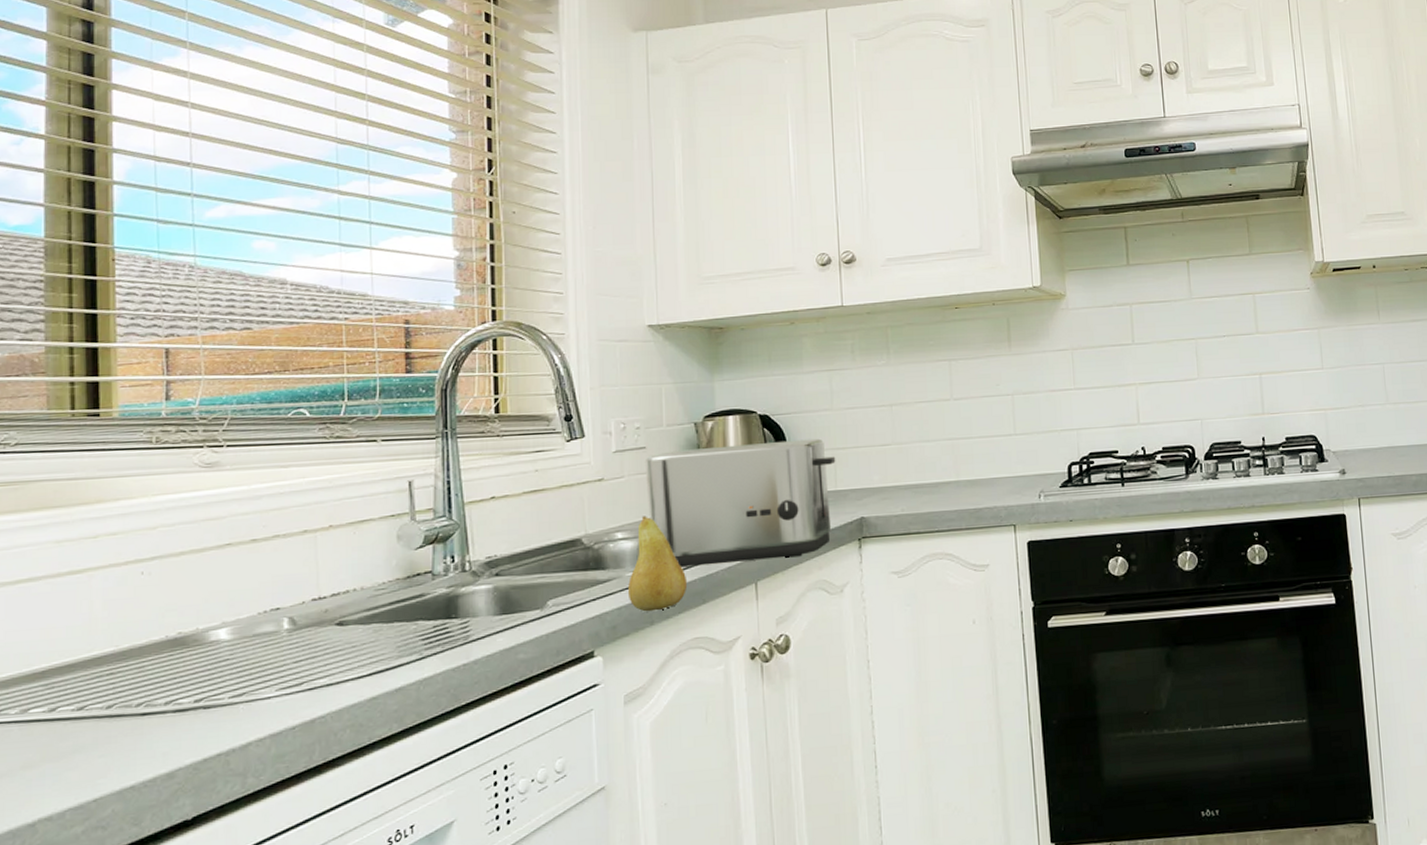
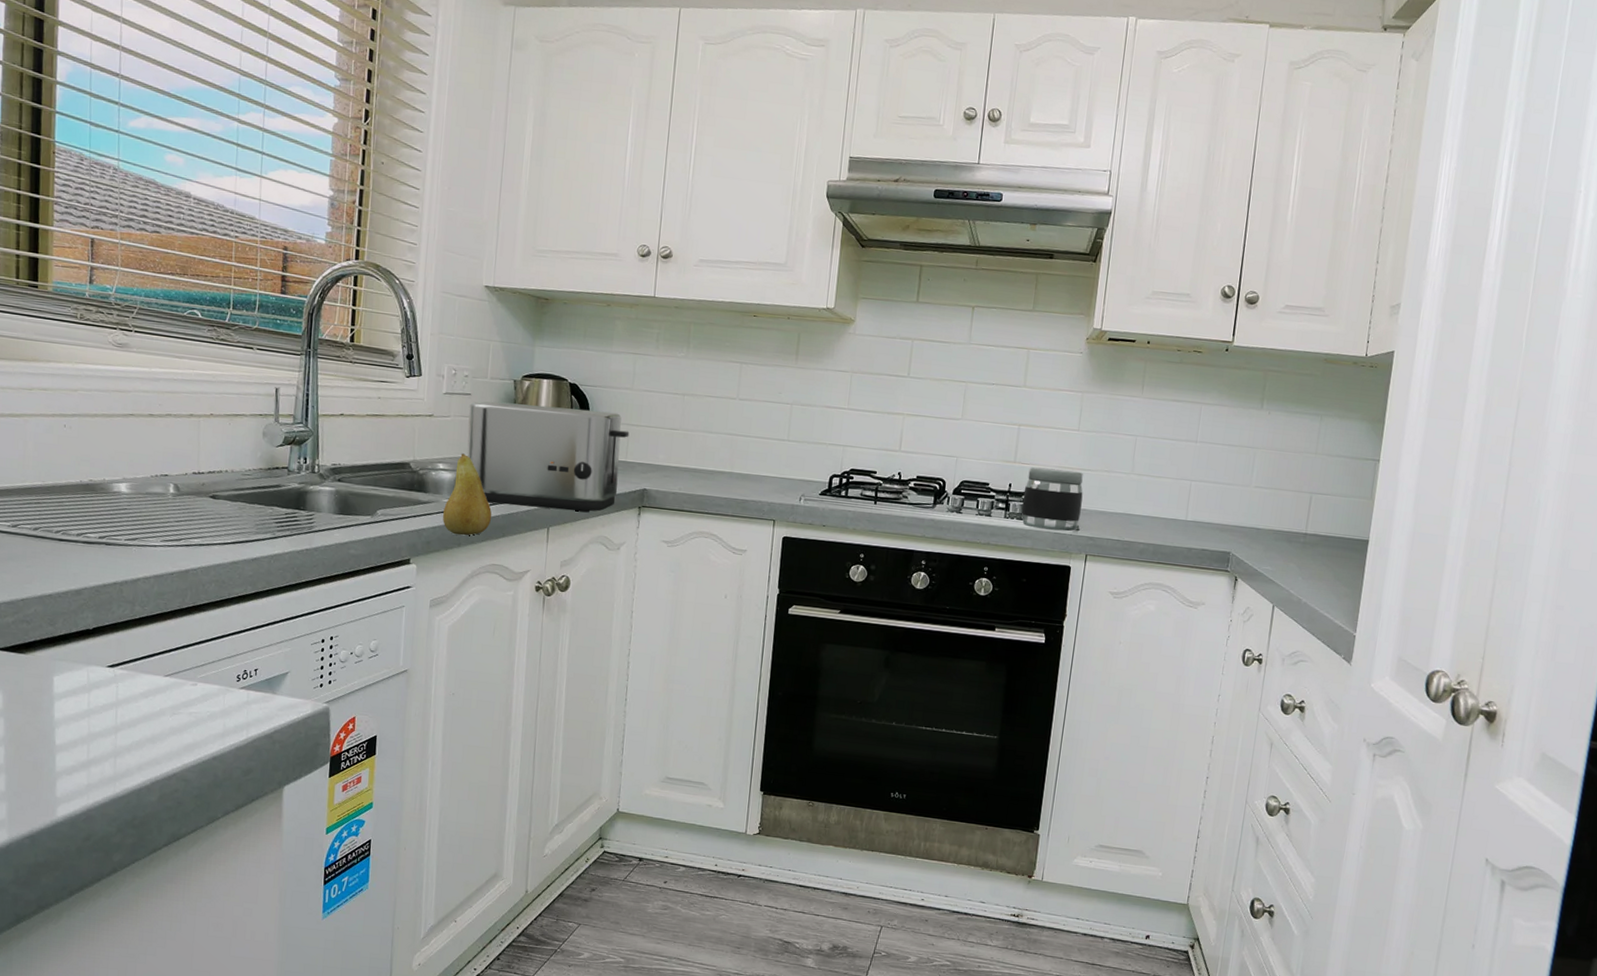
jar: none [1279,410,1344,480] -> present [1021,466,1083,532]

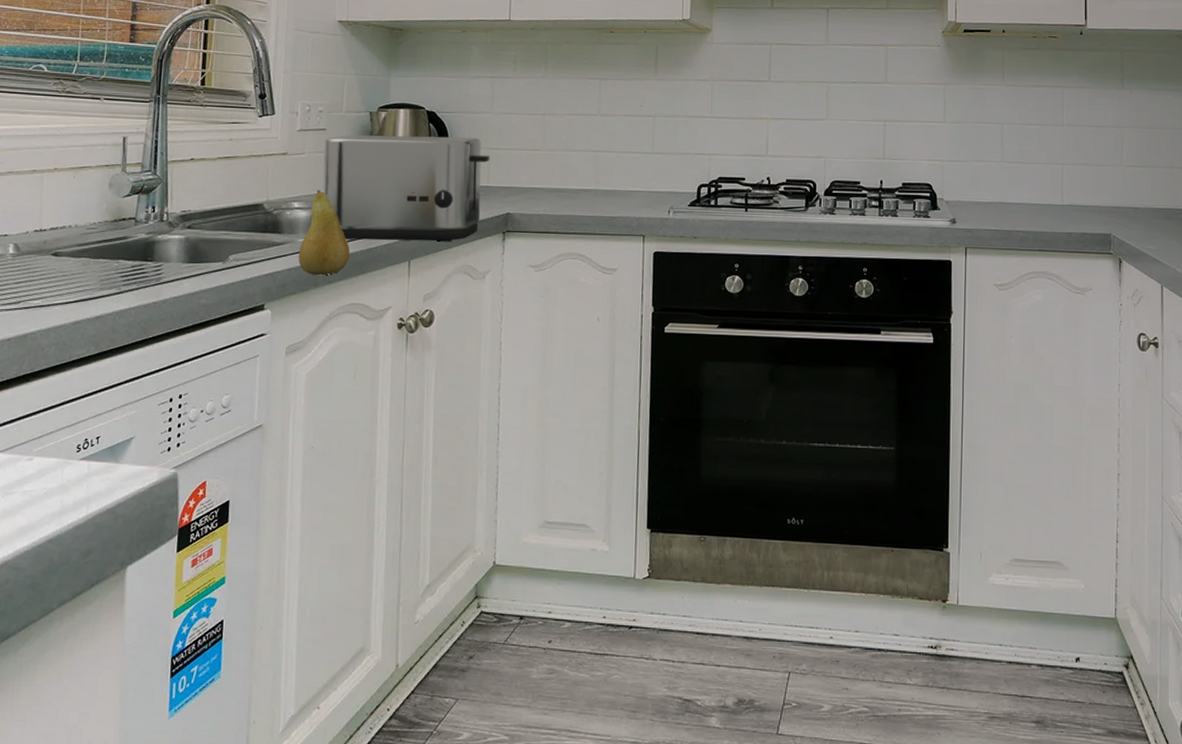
jar: present [1021,466,1083,532] -> none [895,161,956,225]

